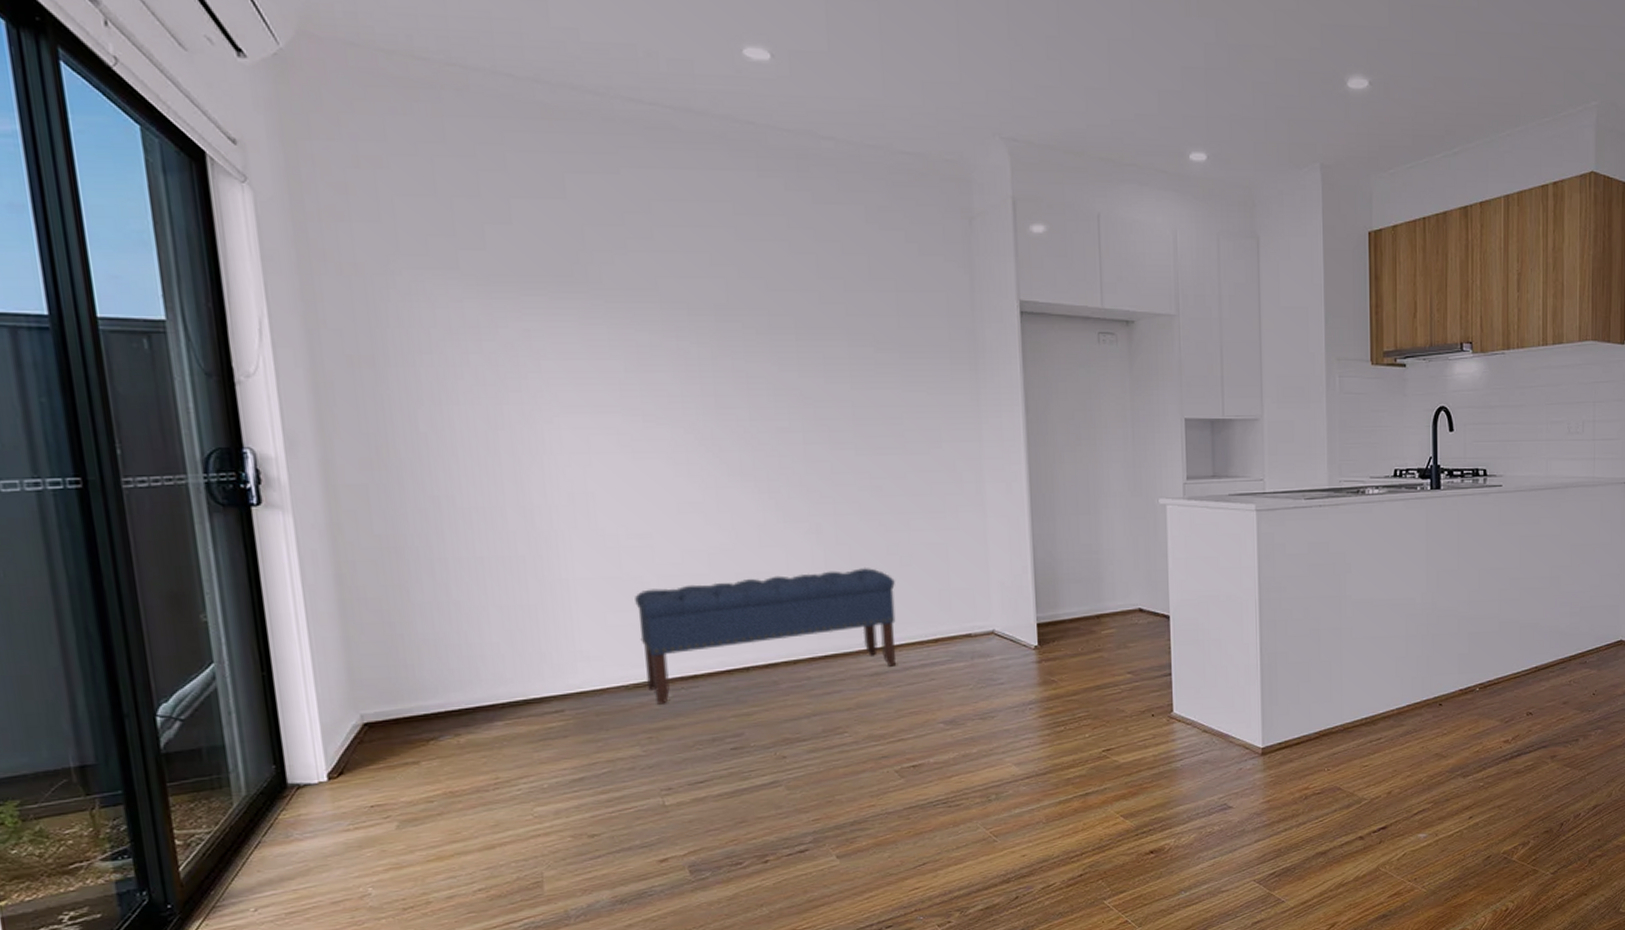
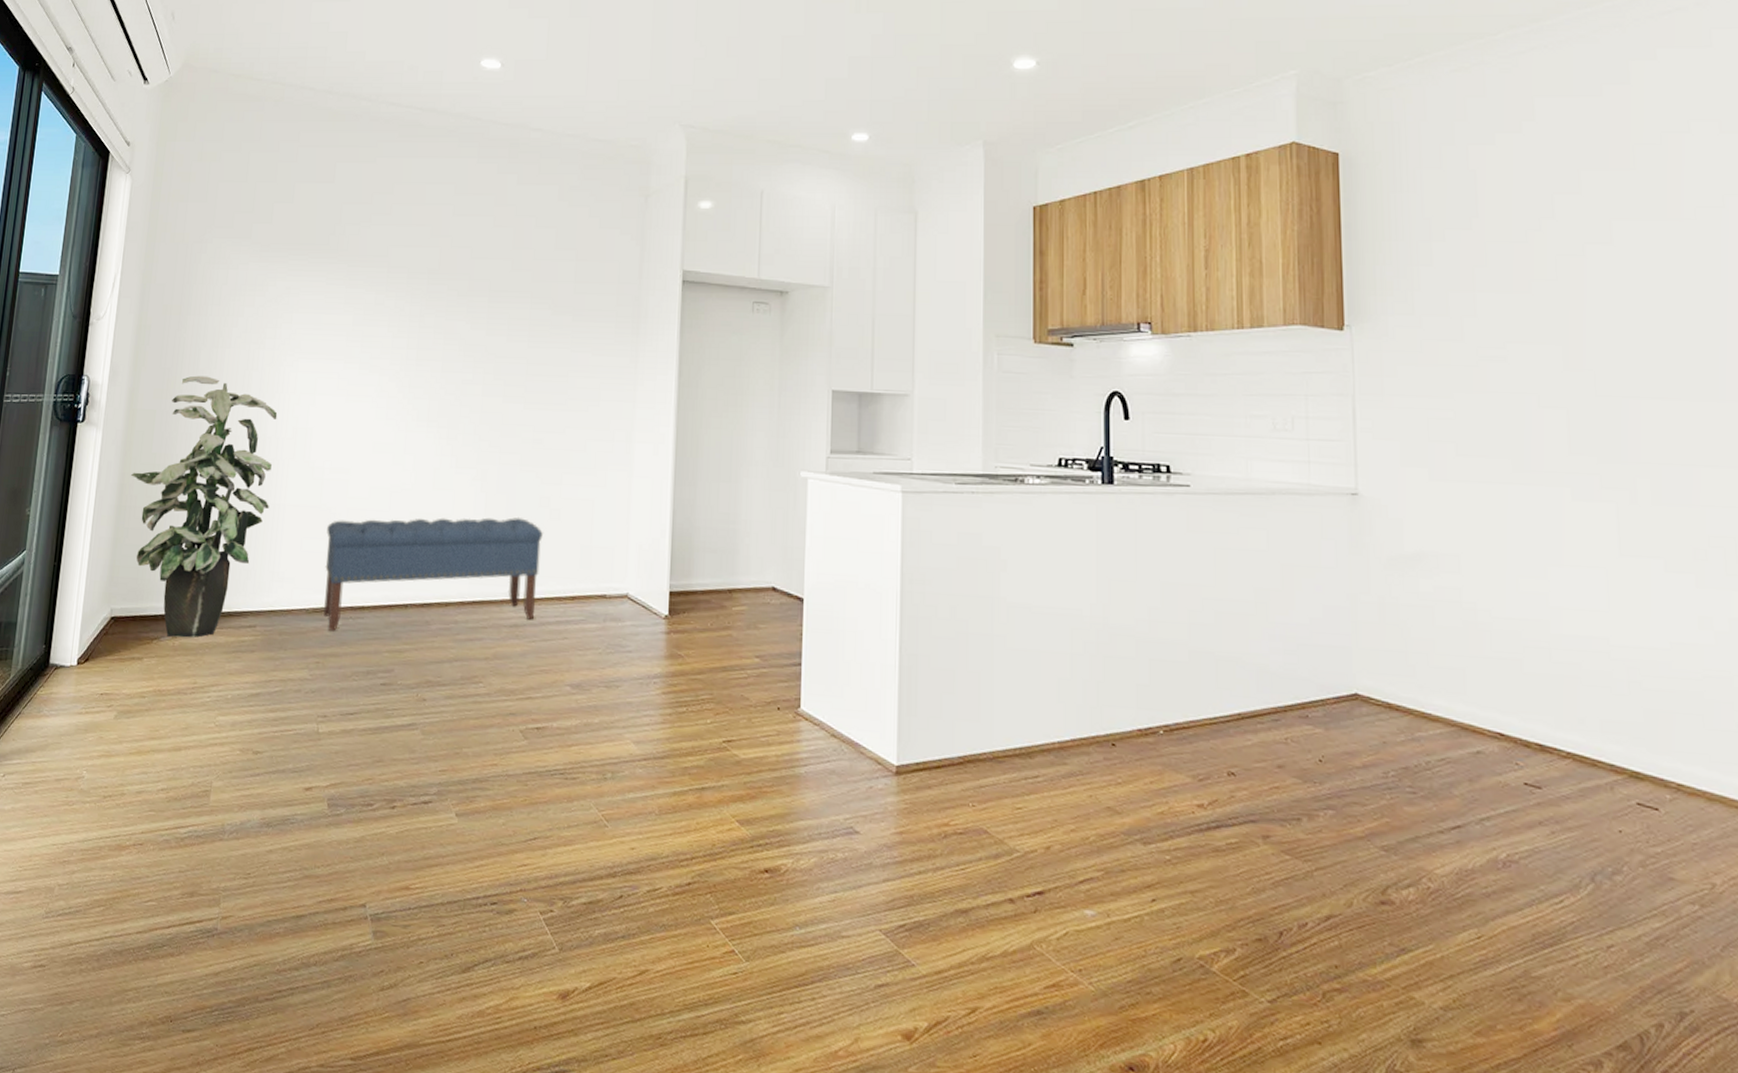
indoor plant: none [350,440,554,735] -> present [131,375,278,638]

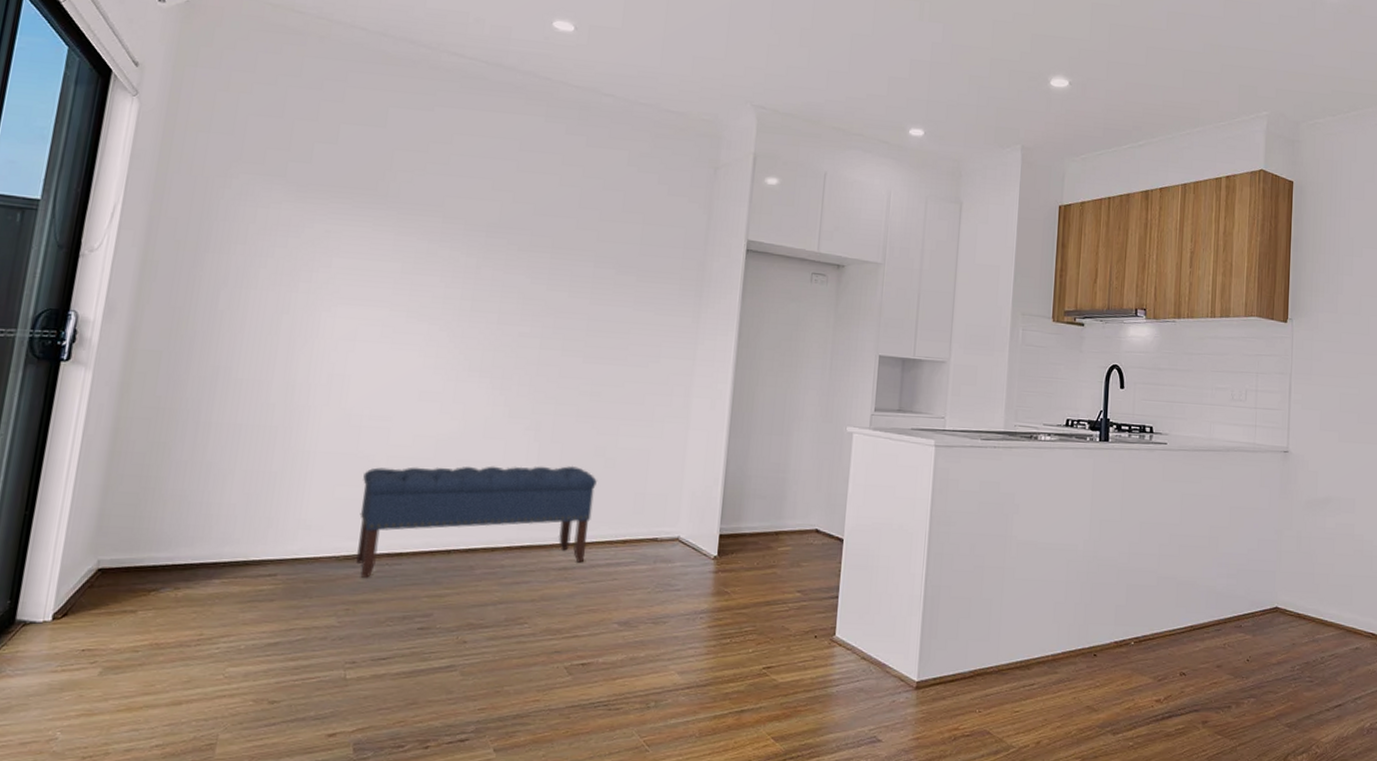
indoor plant: present [131,375,278,638] -> none [128,316,311,589]

